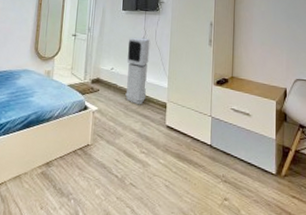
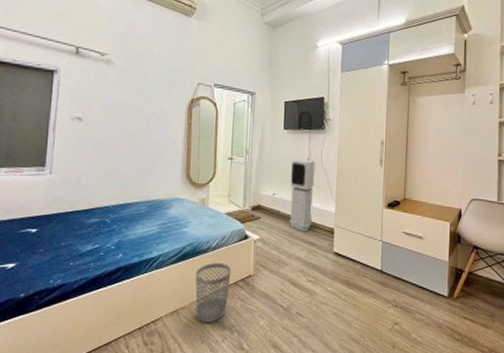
wastebasket: none [37,131,71,190] -> present [195,262,231,323]

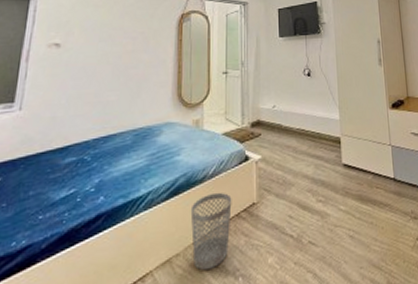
air purifier: present [289,159,315,232] -> none [289,65,317,145]

